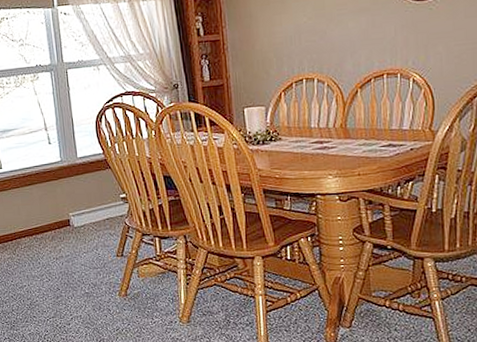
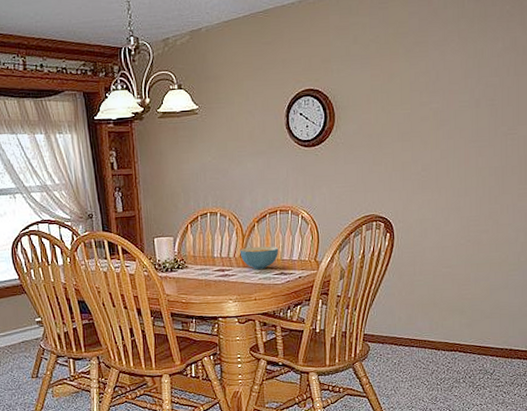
cereal bowl: none [340,114,386,141] -> present [240,246,279,269]

